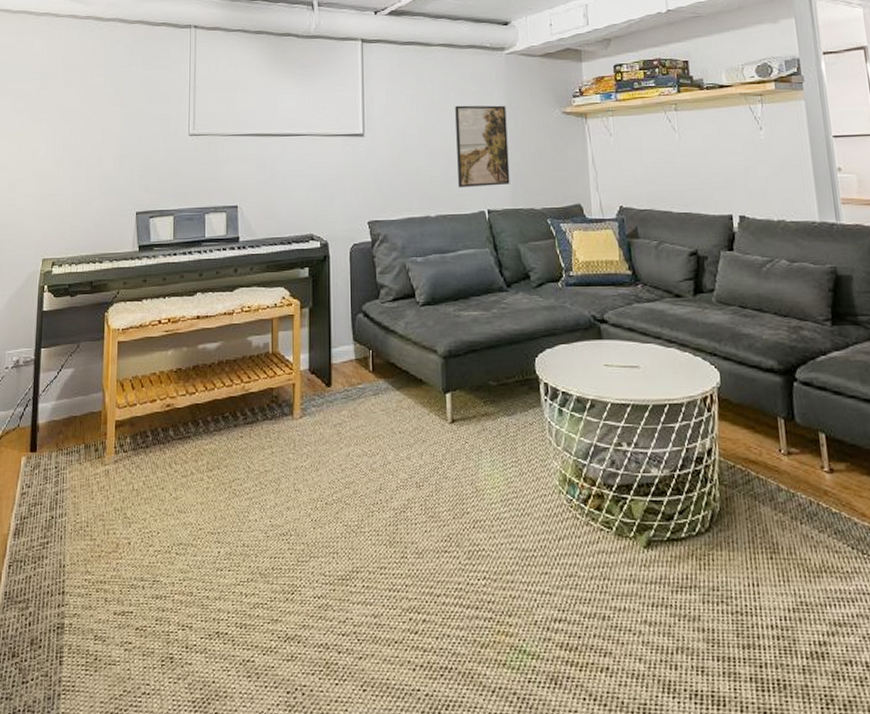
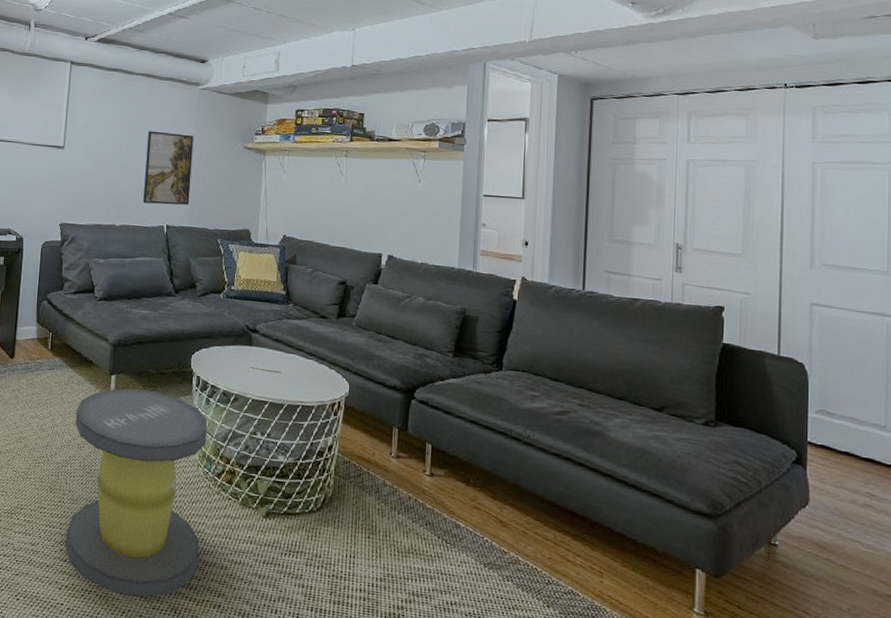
stool: none [409,406,575,669] -> present [65,388,208,597]

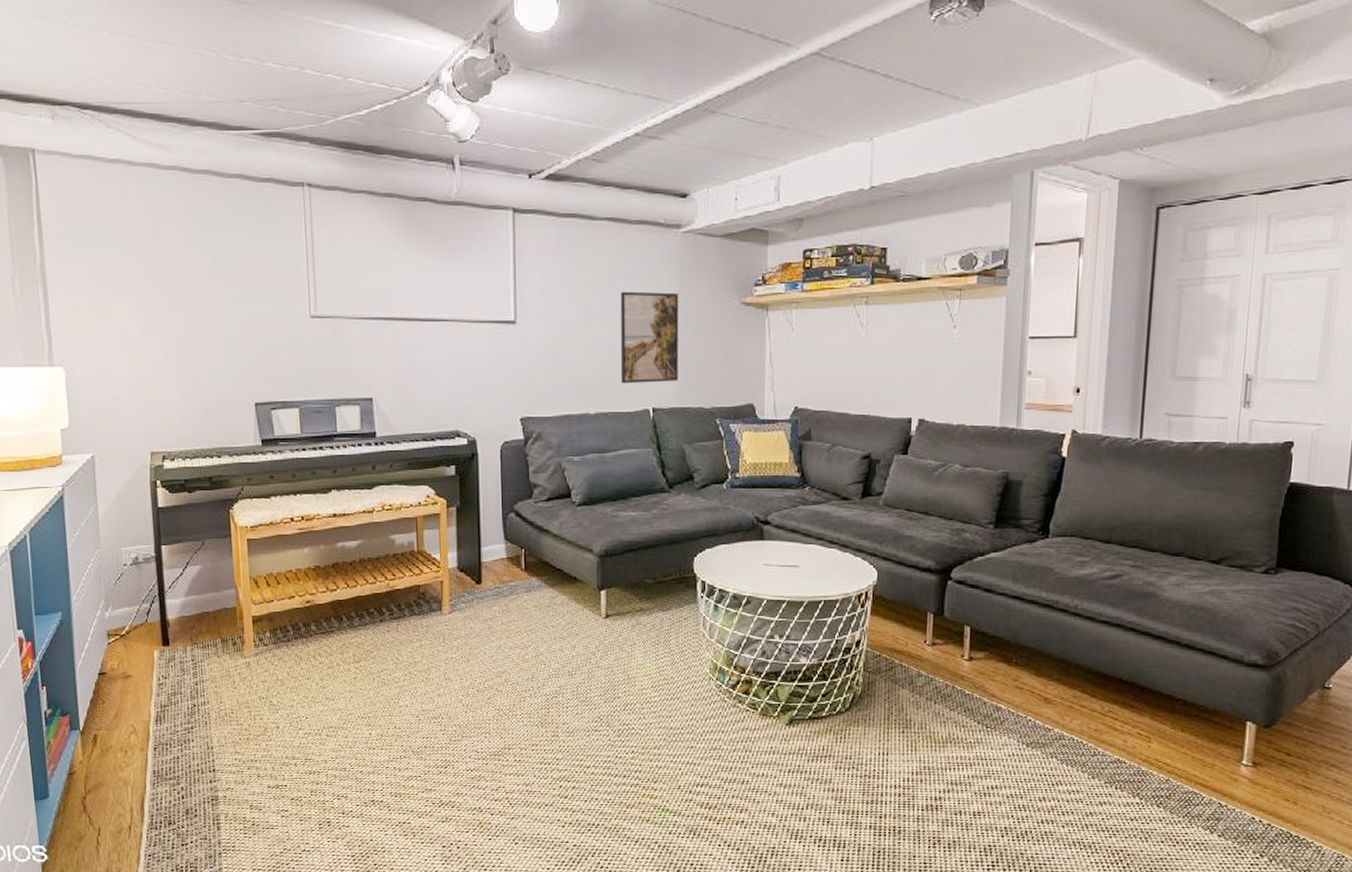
stool: present [65,388,208,597] -> none [562,602,718,824]

